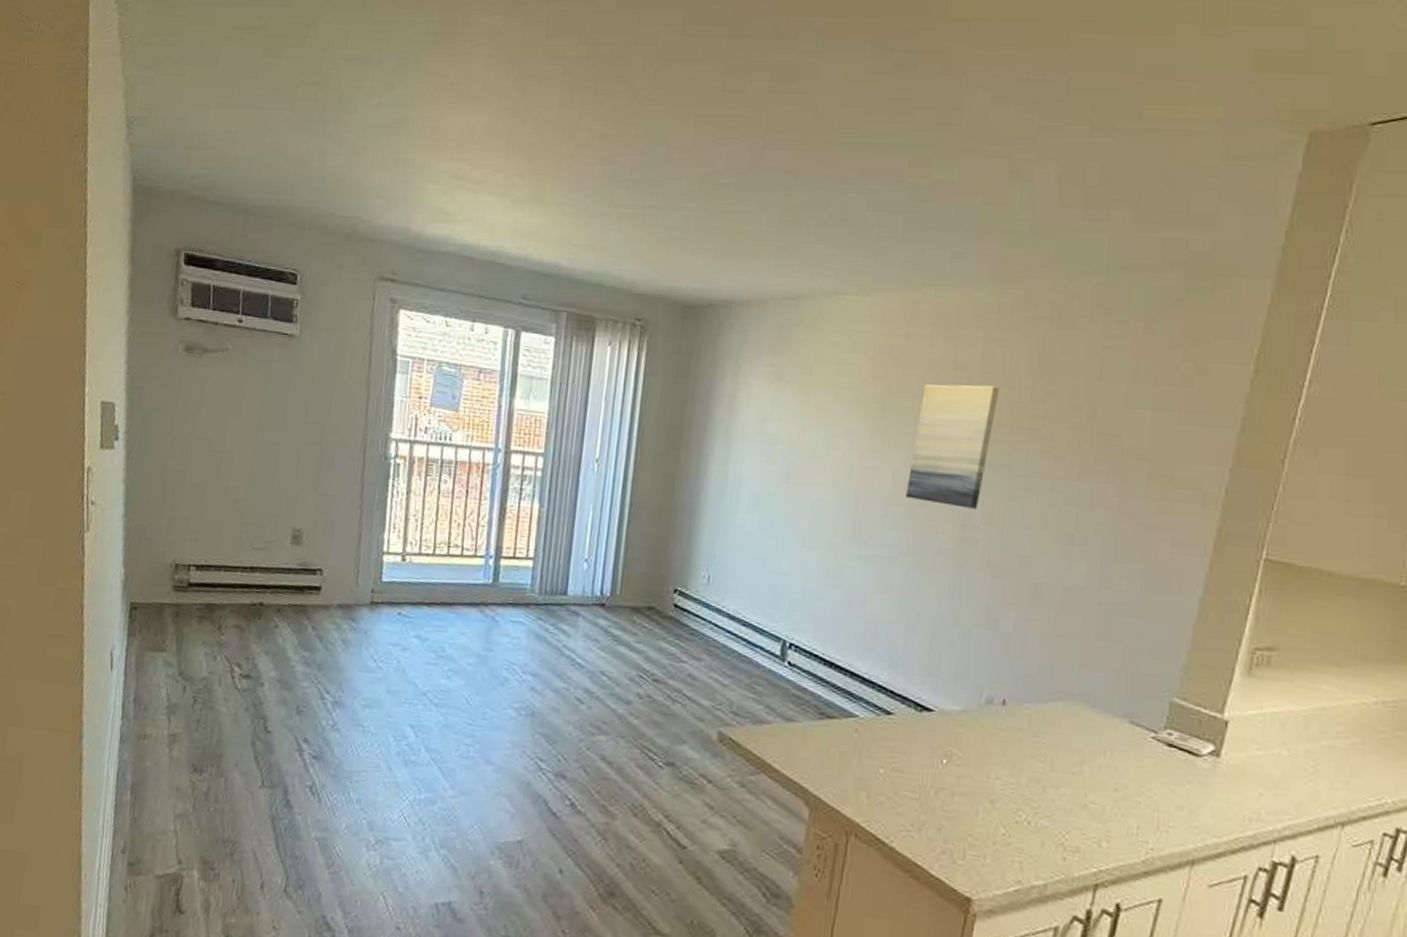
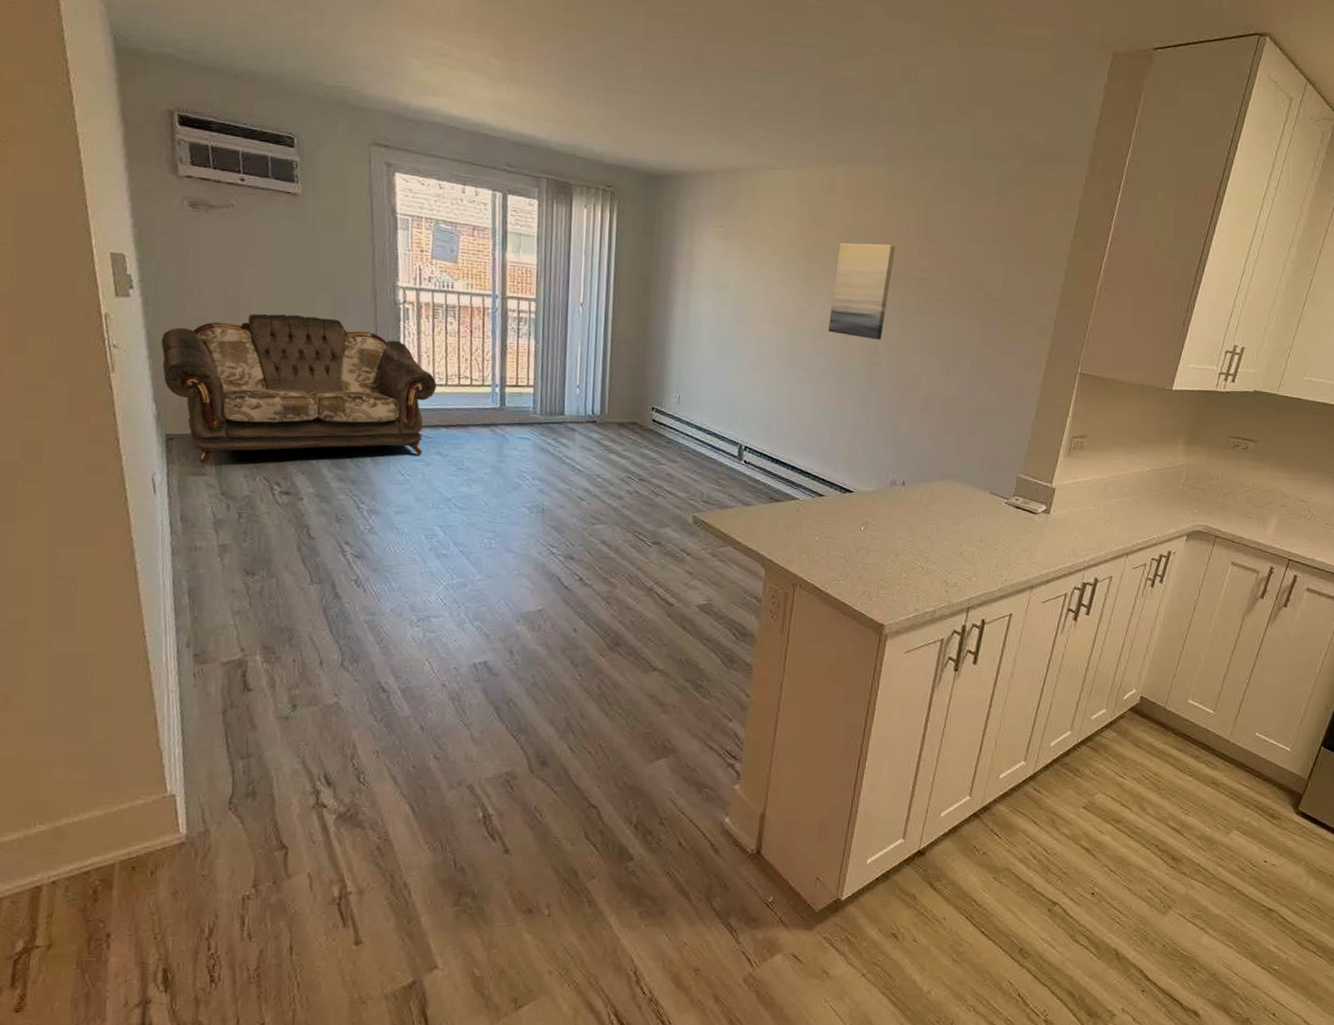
sofa: none [136,468,423,639] -> present [161,313,437,464]

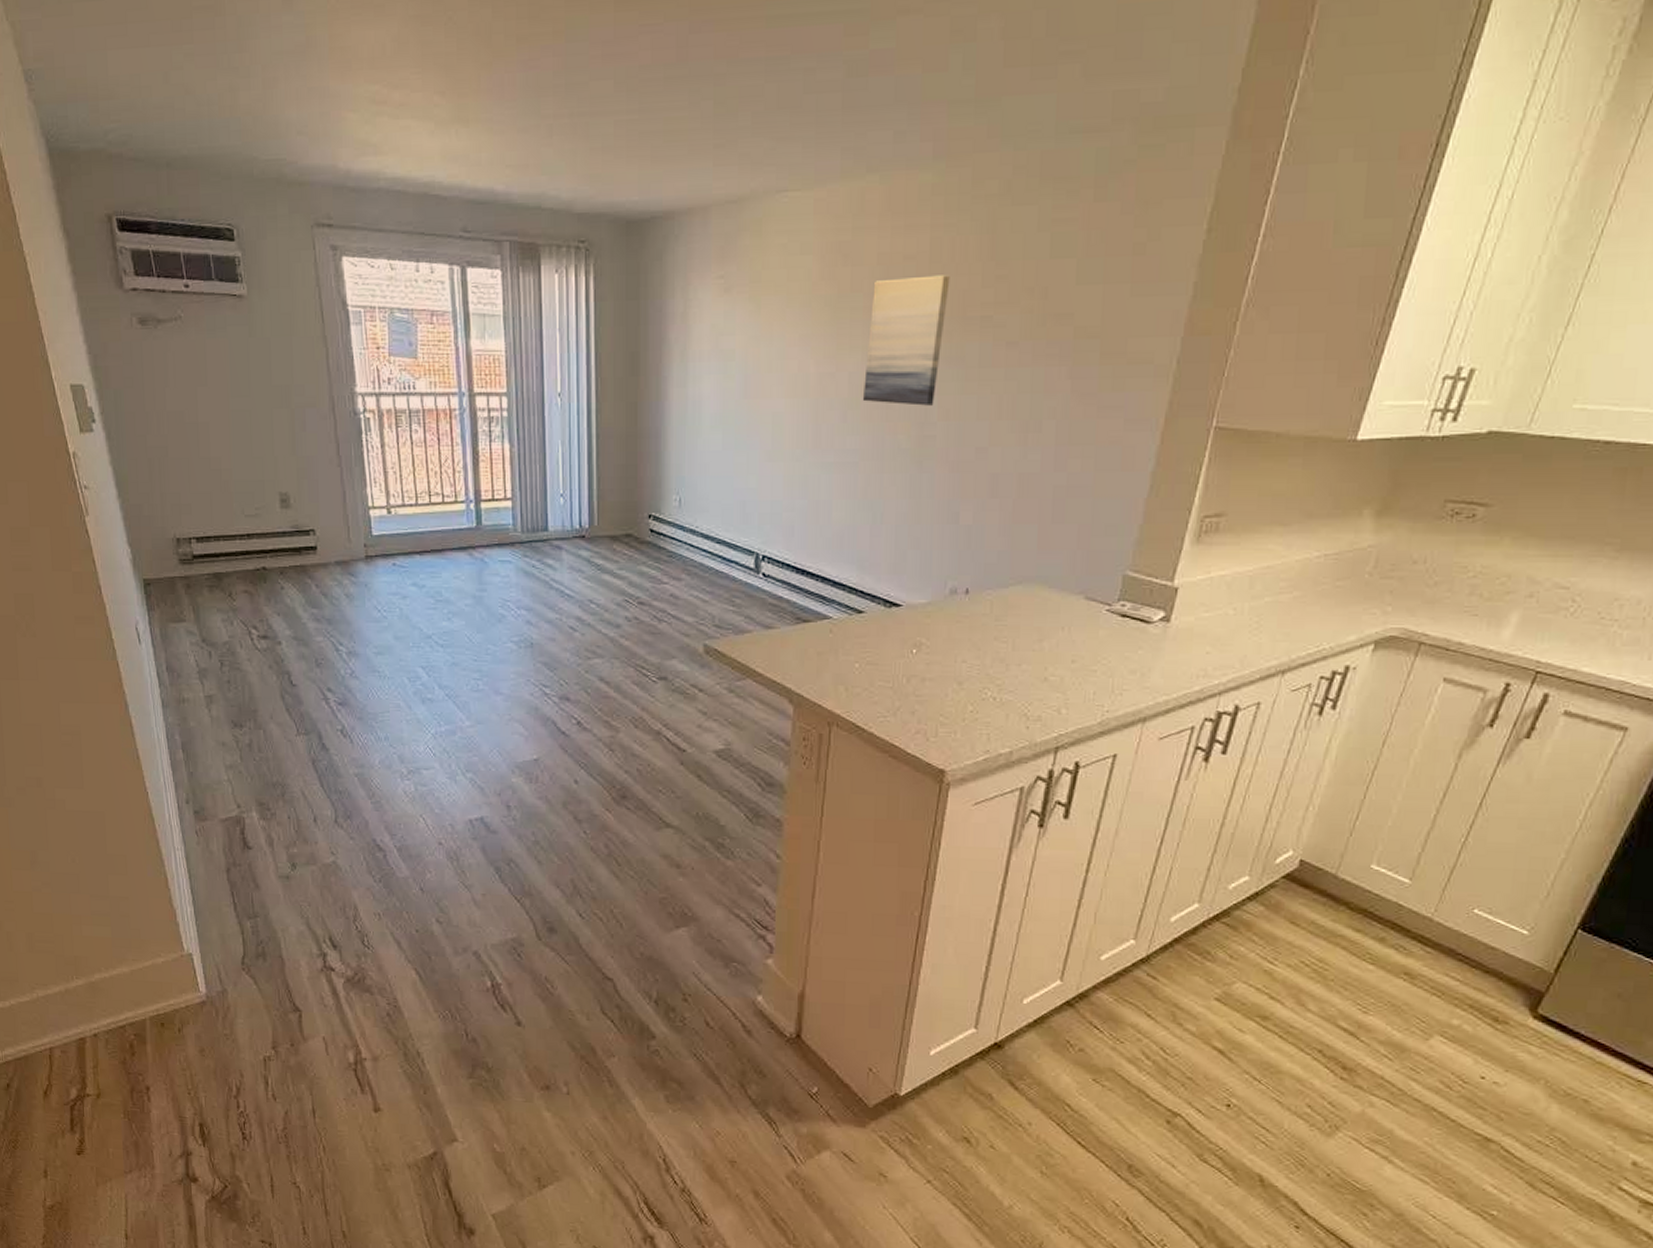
sofa: present [161,313,437,464] -> none [128,436,407,609]

